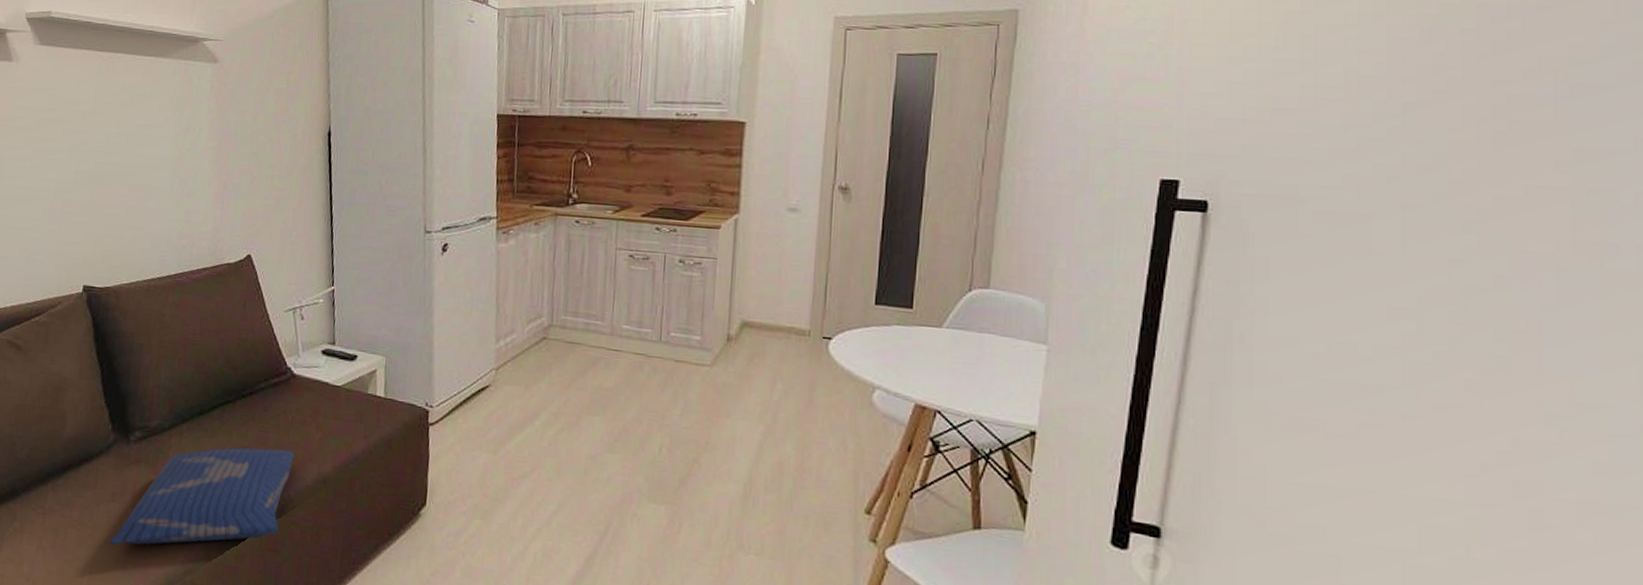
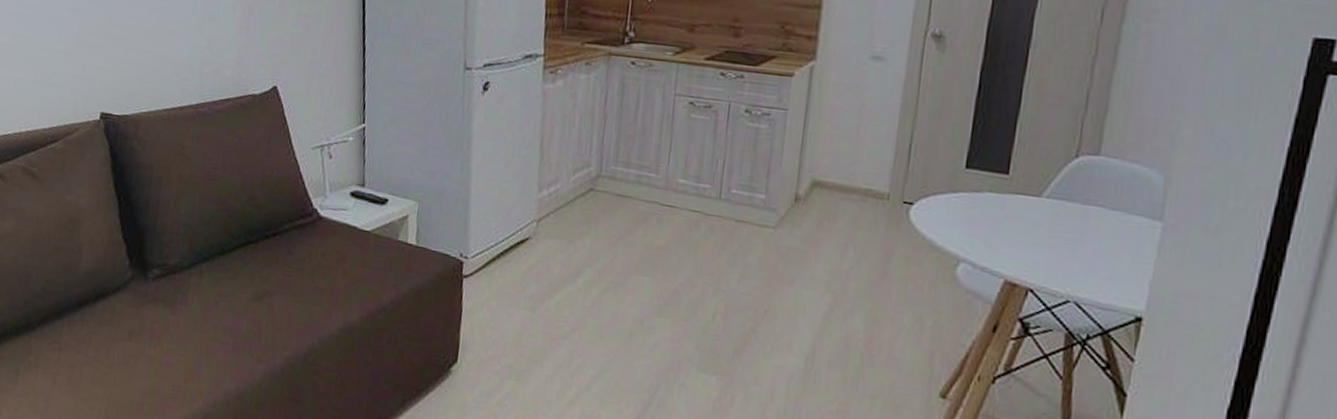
cushion: present [110,447,294,546] -> none [126,291,319,387]

